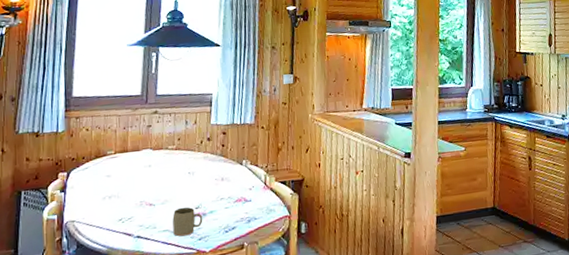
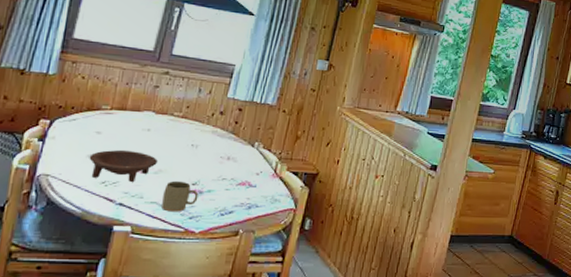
bowl: none [104,187,162,217] -> present [89,149,157,182]

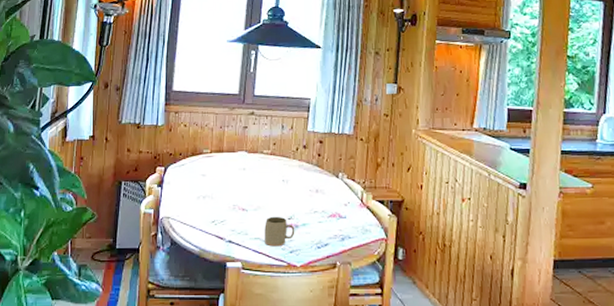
bowl: present [89,149,157,182] -> none [199,189,255,219]

